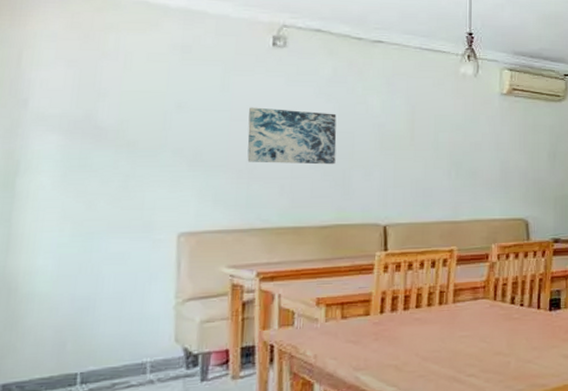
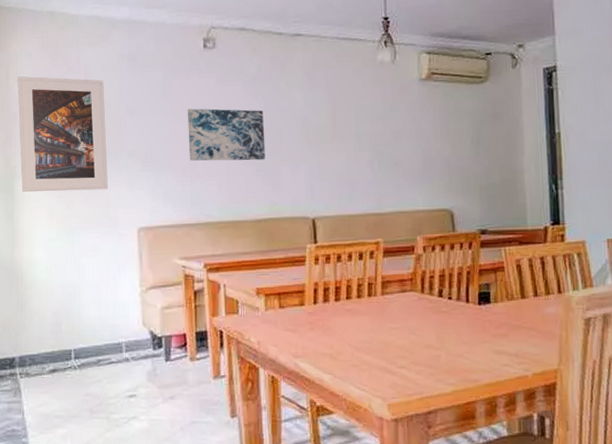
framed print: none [26,59,148,191] -> present [17,76,108,192]

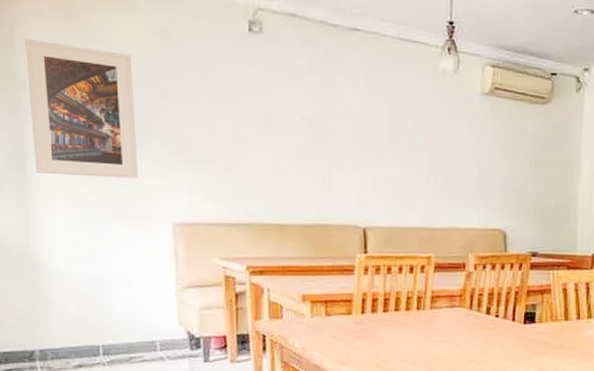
wall art: present [188,108,265,161] -> none [230,98,316,163]

